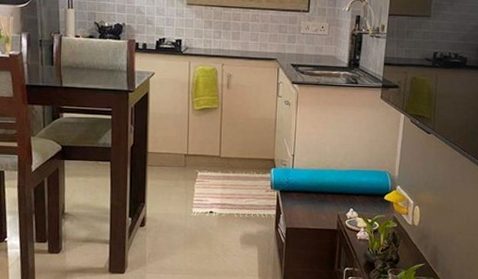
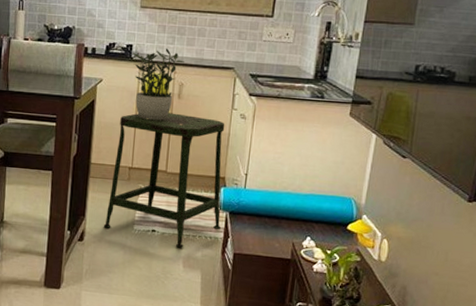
stool: none [163,102,273,227] -> present [103,112,225,248]
potted plant: none [181,42,232,109] -> present [132,48,185,121]

